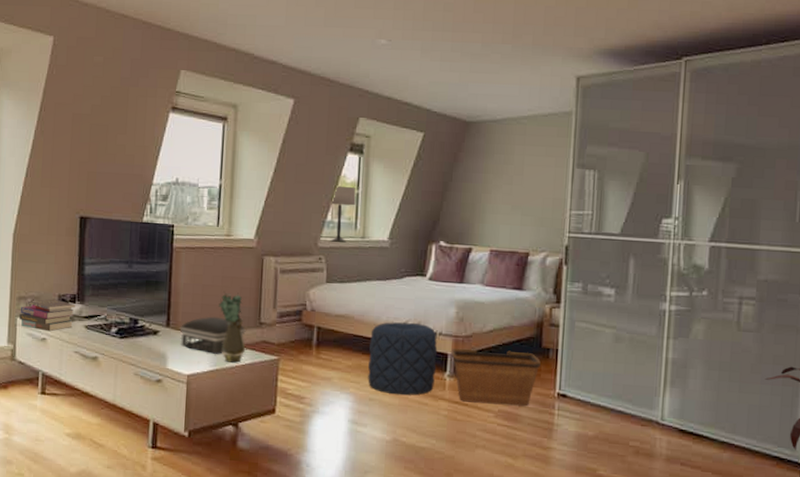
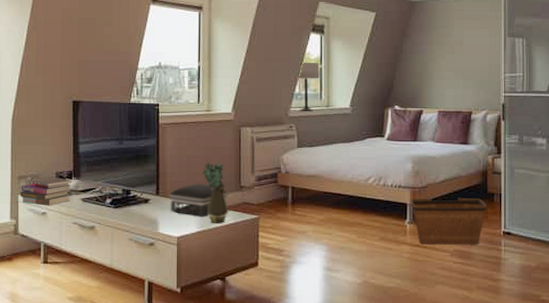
pouf: present [368,322,438,395] -> none [338,178,398,242]

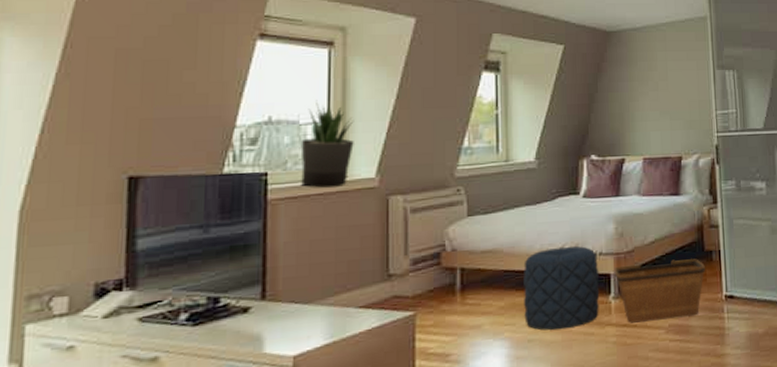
books: present [21,176,73,206] -> none [29,289,124,337]
wireless router: present [168,183,228,217] -> none [280,276,371,323]
planter: none [180,51,217,119] -> present [300,100,354,189]
vase: present [203,161,229,223] -> none [333,243,372,330]
table lamp: present [299,62,320,112] -> none [468,107,495,171]
pouf: none [338,178,398,242] -> present [524,246,600,330]

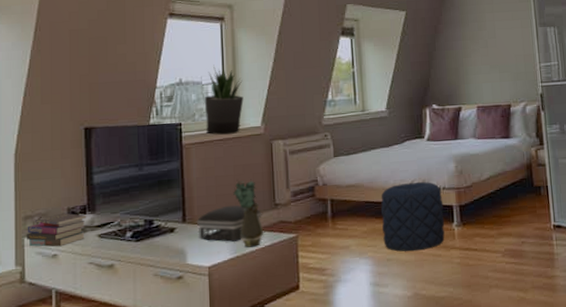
books: none [29,289,124,337] -> present [27,213,87,248]
wireless router: none [280,276,371,323] -> present [196,205,262,242]
vase: none [333,243,372,330] -> present [233,179,264,248]
bicycle basket: present [614,259,705,323] -> none [456,193,535,247]

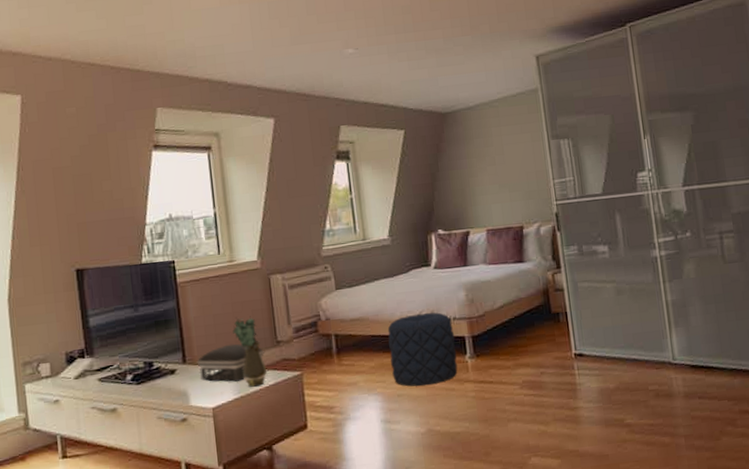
books: present [27,213,87,248] -> none [26,357,86,393]
planter: present [204,65,244,136] -> none [196,197,238,272]

